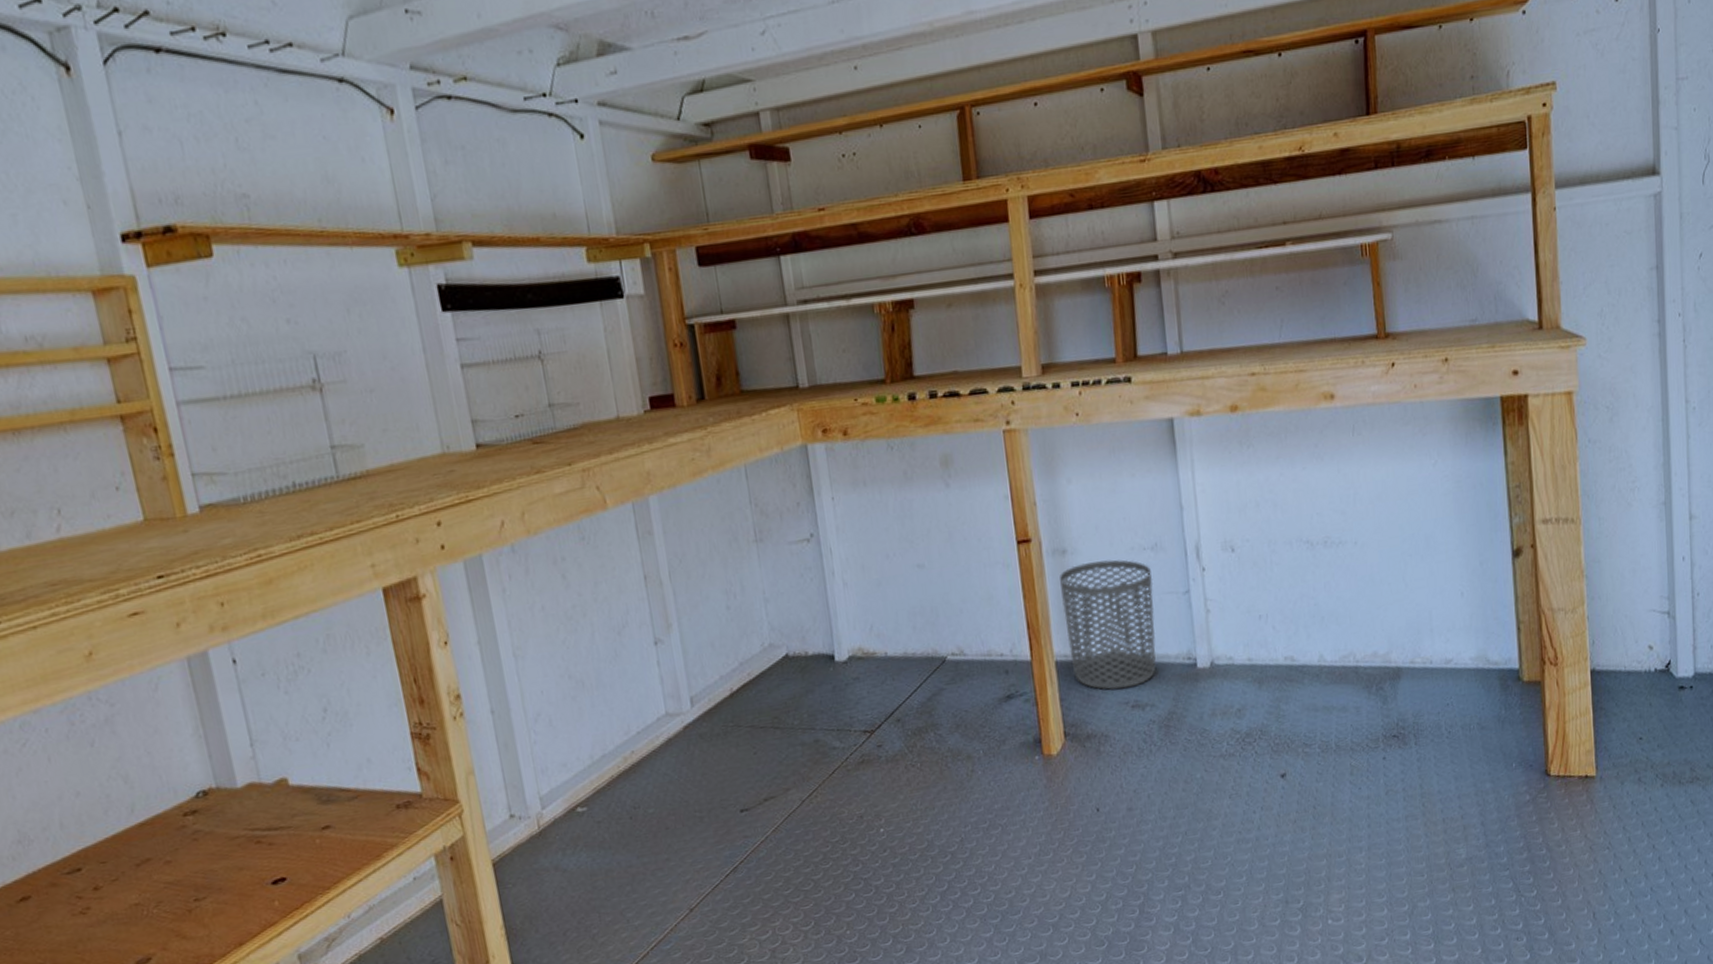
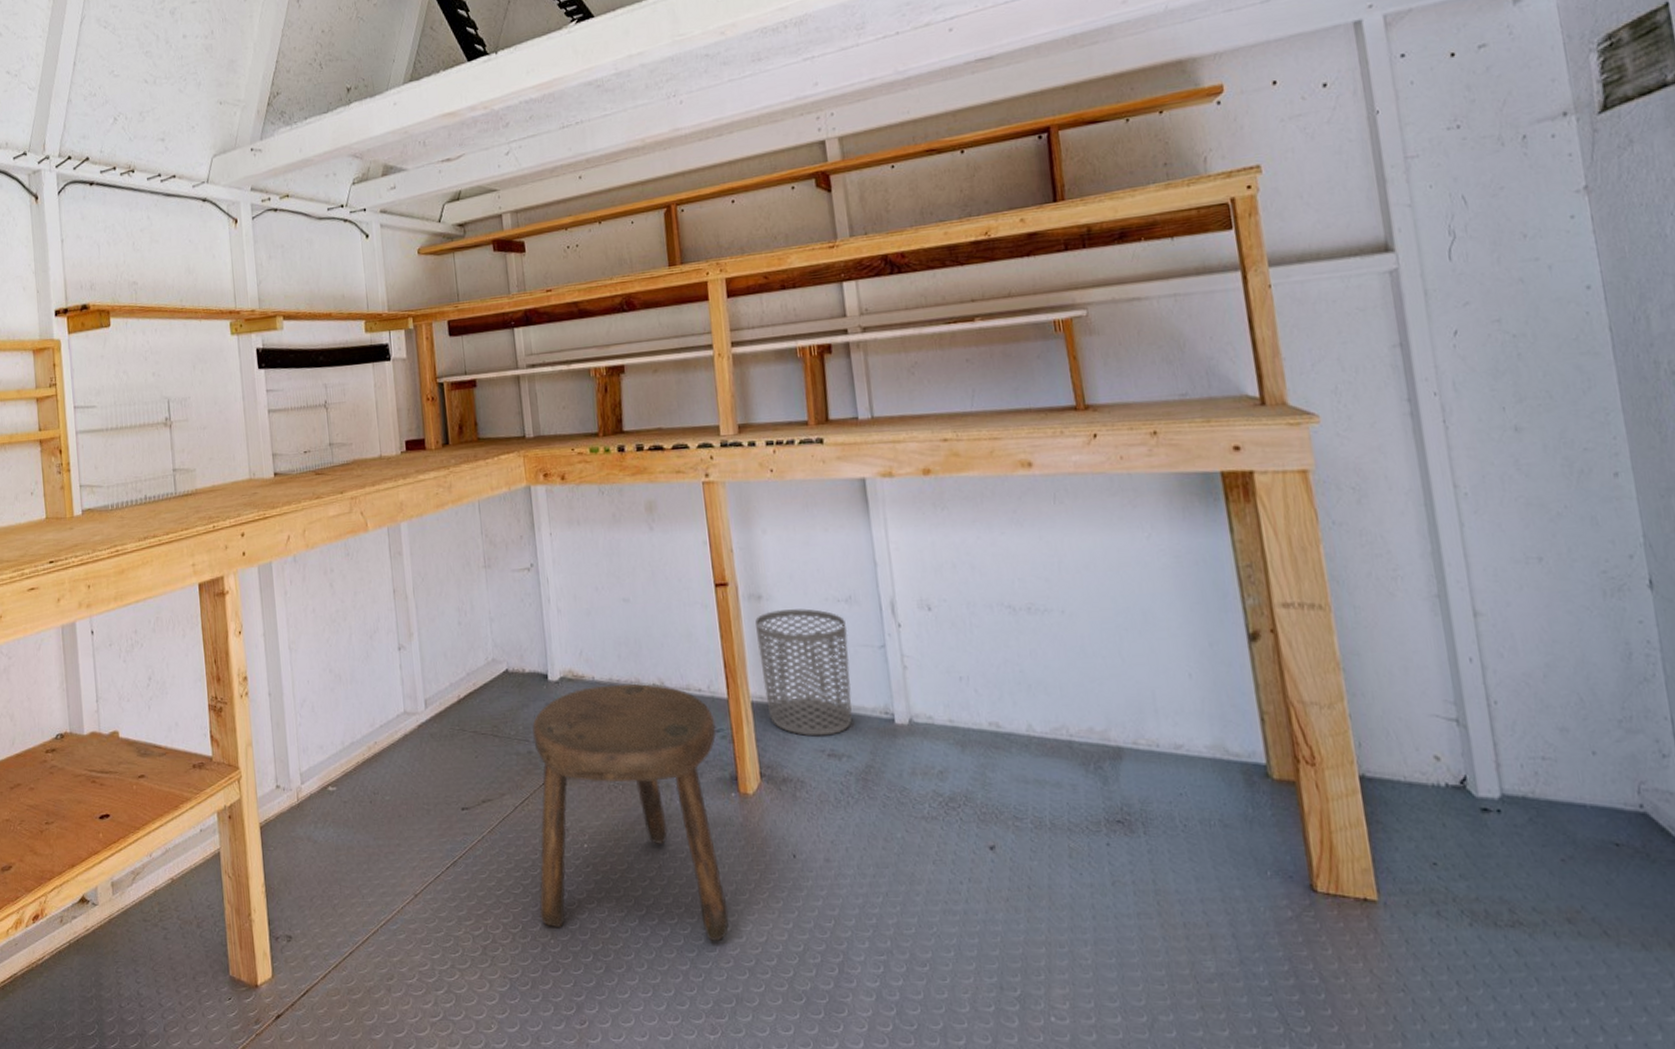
stool: none [818,654,1033,918] -> present [532,684,729,941]

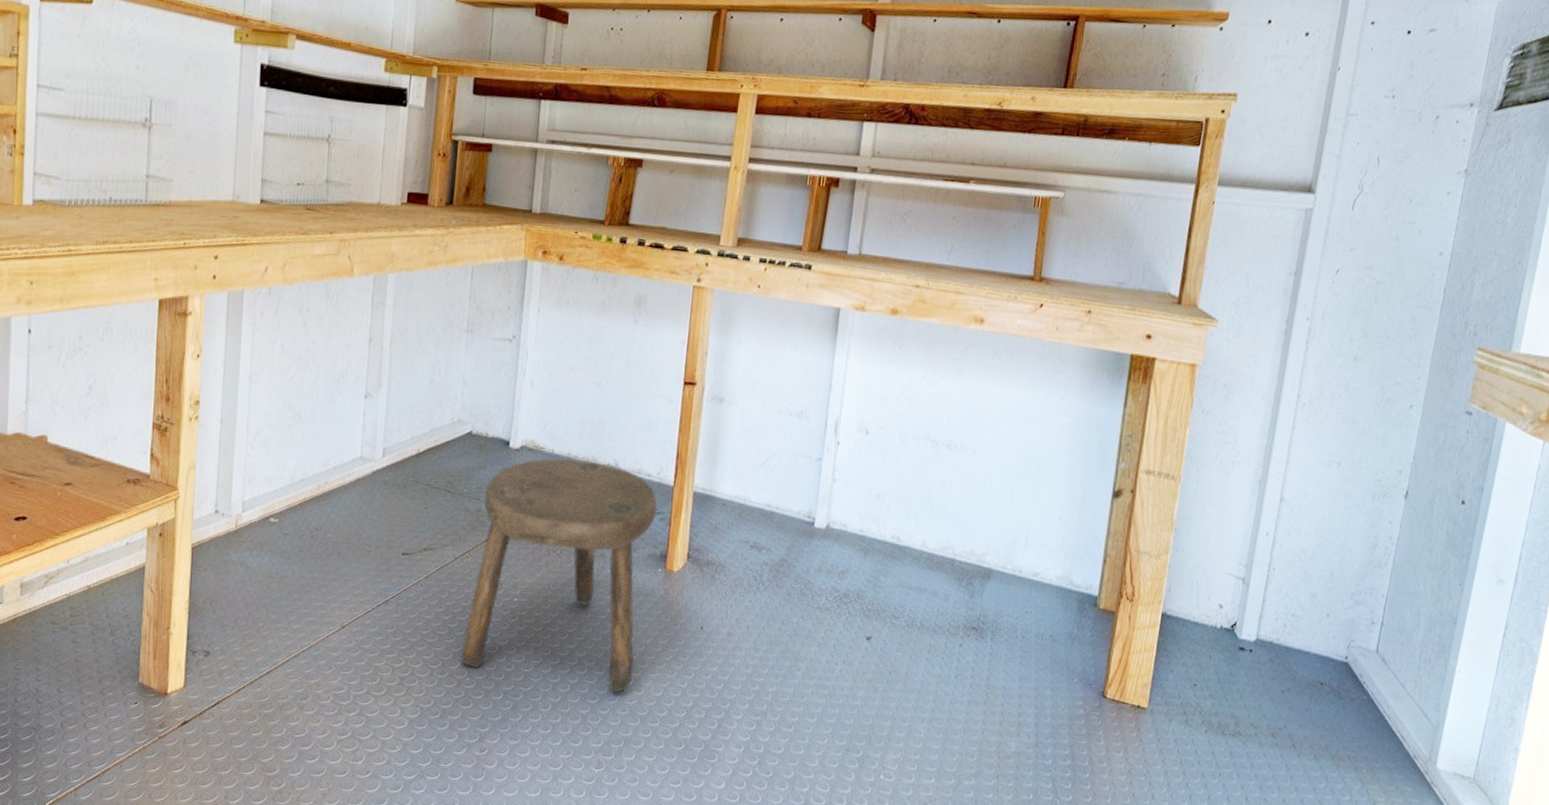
waste bin: present [755,608,853,737] -> none [706,414,793,530]

